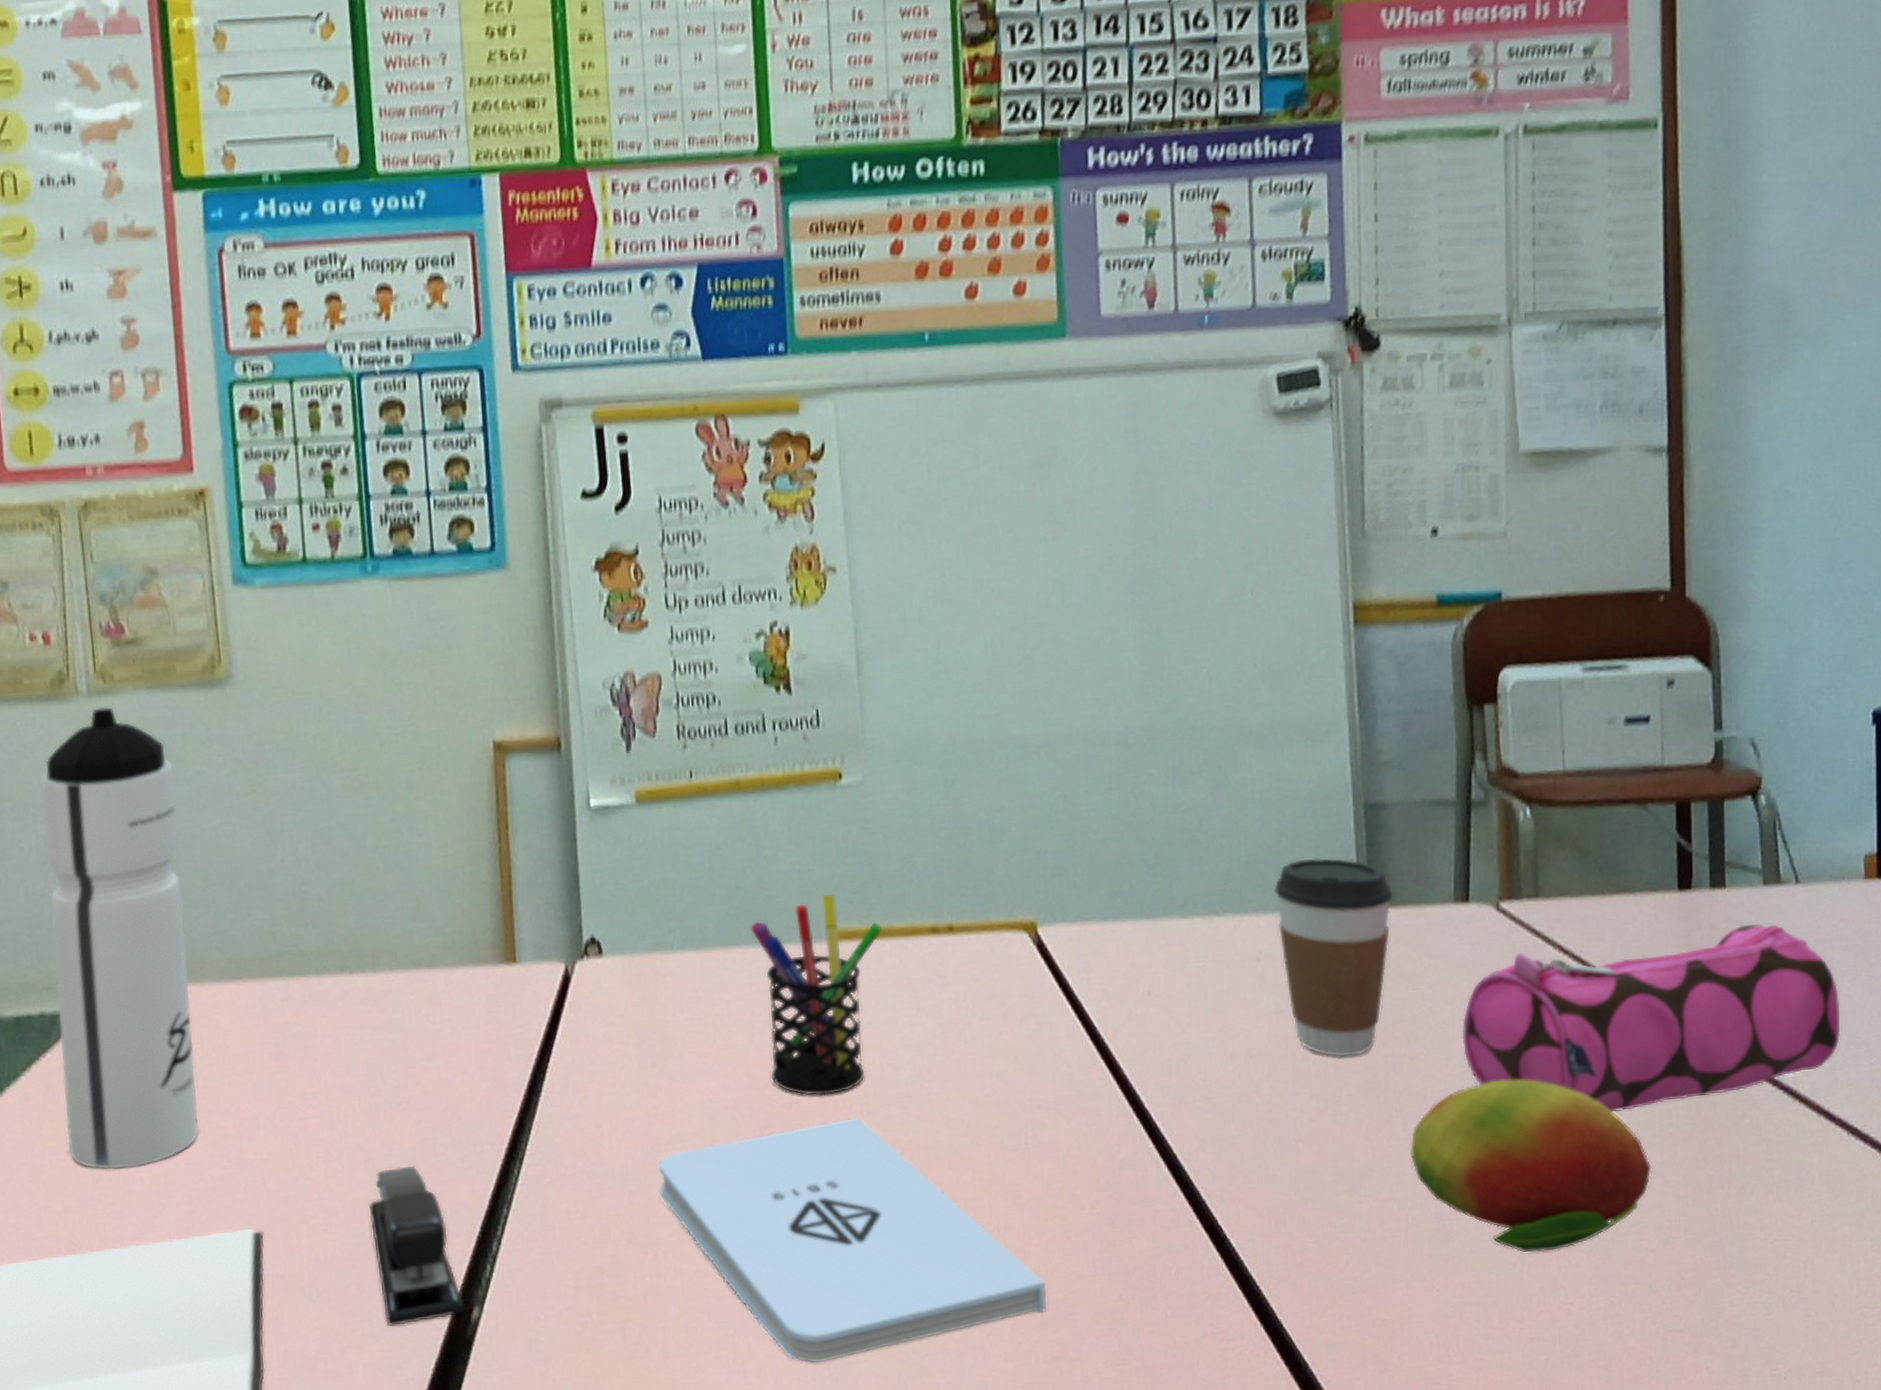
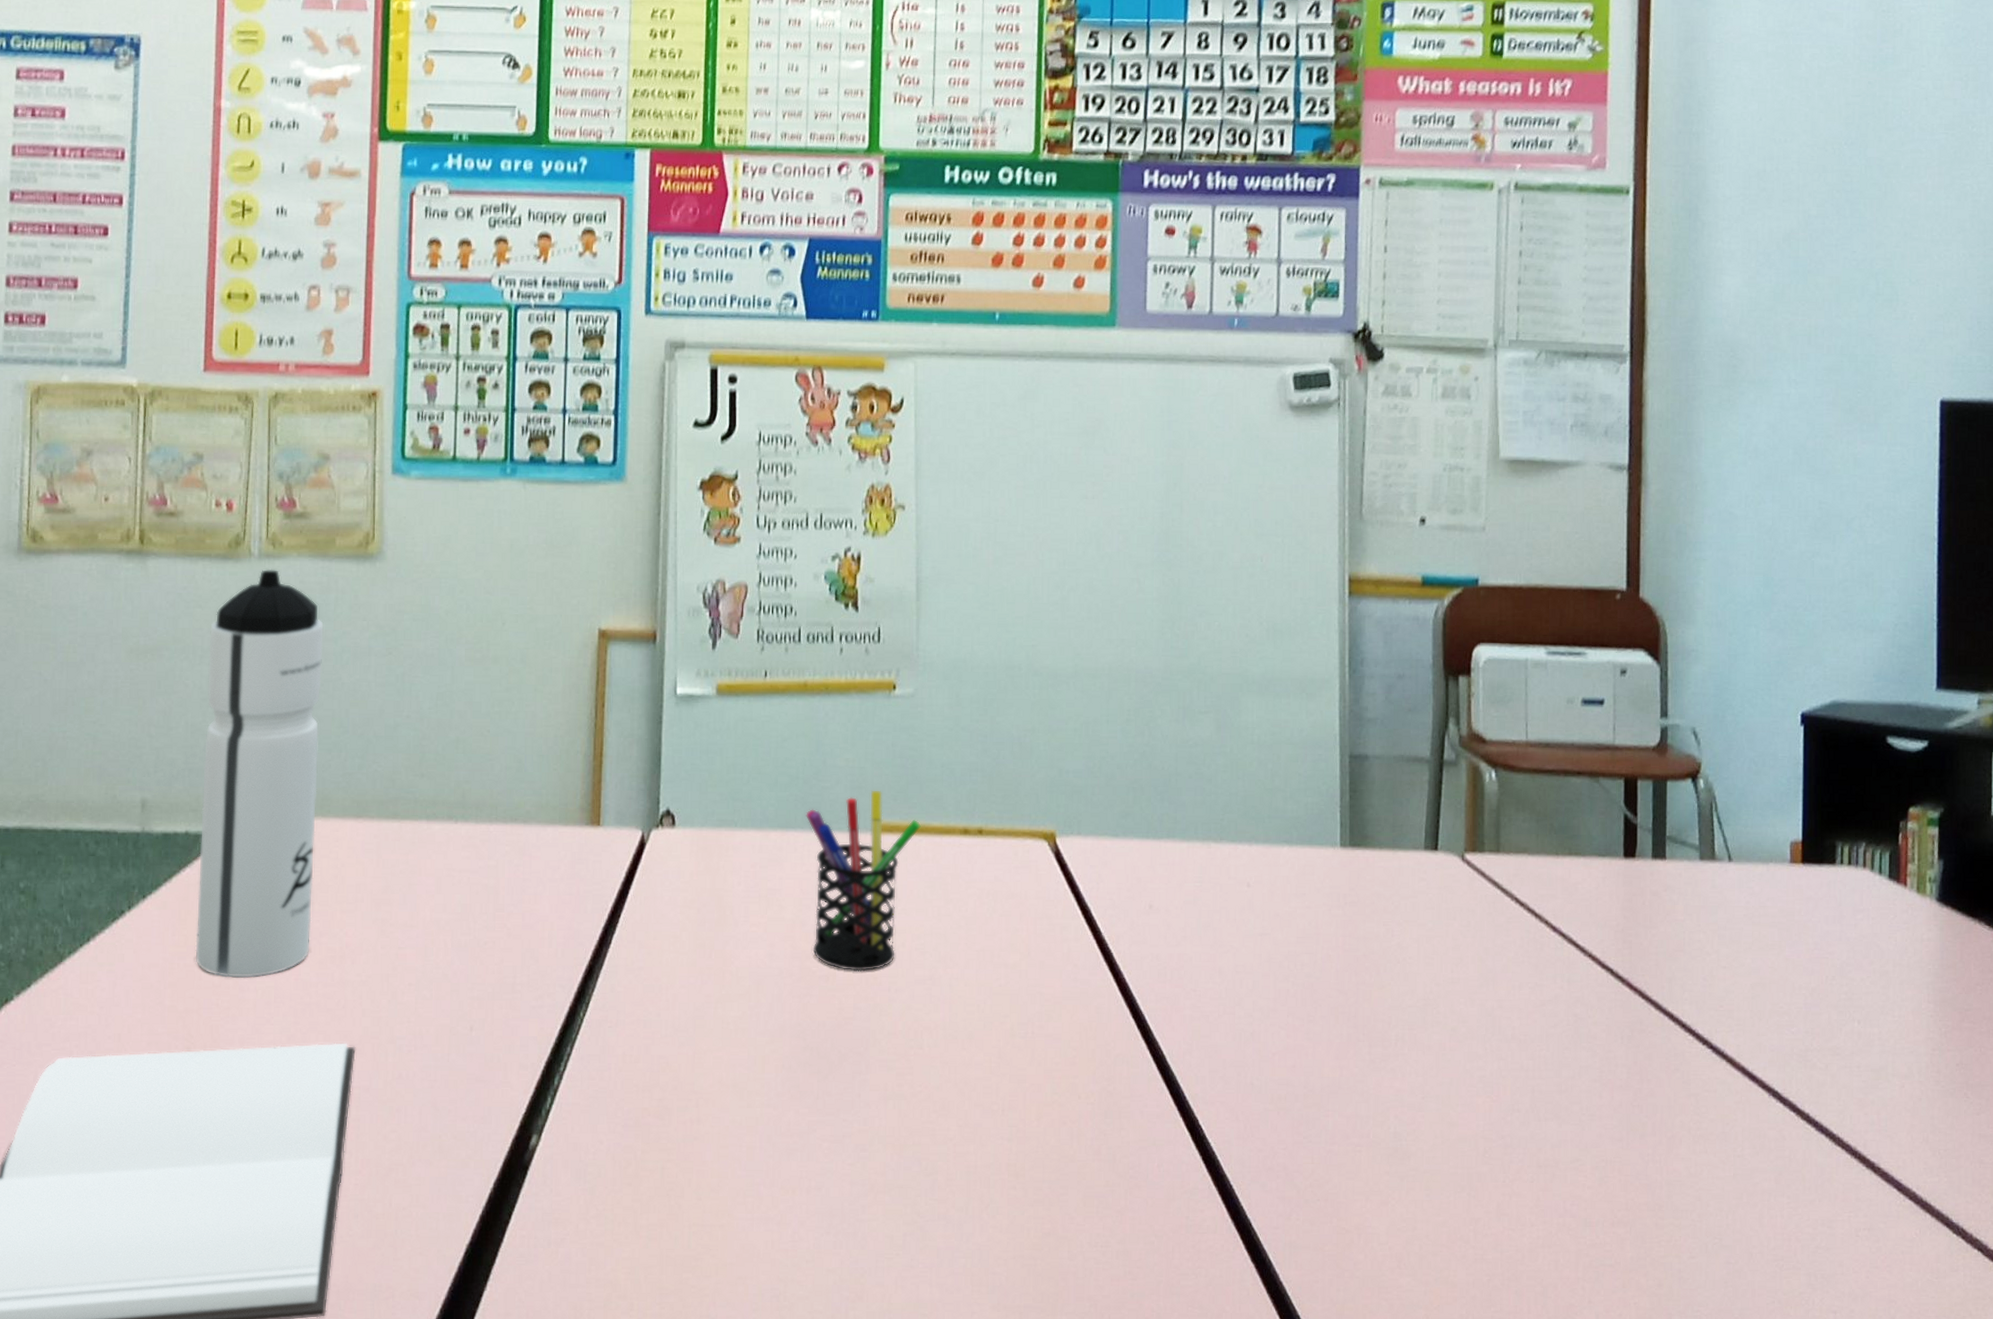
stapler: present [368,1165,465,1326] -> none [449,1000,525,1145]
notepad: present [658,1117,1046,1364] -> none [706,994,1042,1218]
coffee cup: present [1273,858,1392,1057] -> none [1265,798,1370,981]
fruit: present [1410,1079,1652,1253] -> none [1375,1015,1591,1178]
pencil case: present [1462,923,1841,1114] -> none [1425,894,1765,1056]

